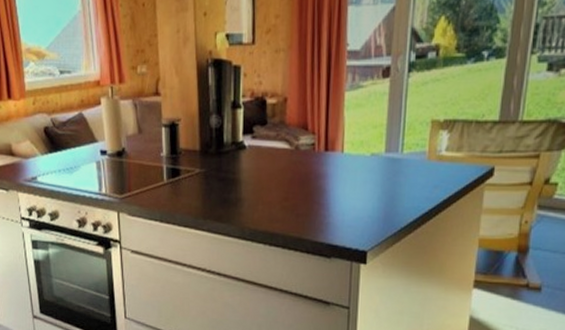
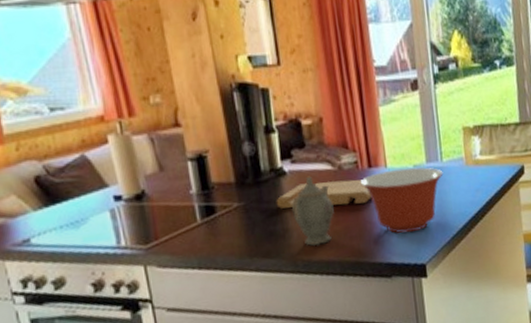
cutting board: none [233,159,323,184] -> present [276,179,371,209]
teapot: none [246,152,285,218] -> present [291,176,334,247]
mixing bowl: none [315,155,402,219] -> present [361,167,444,233]

